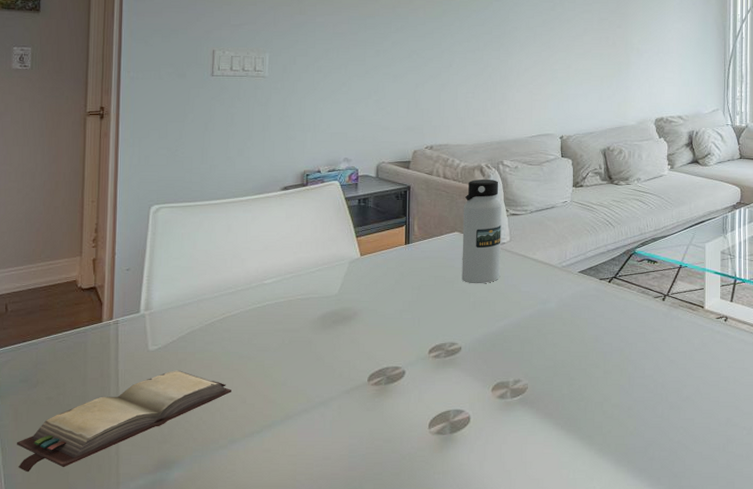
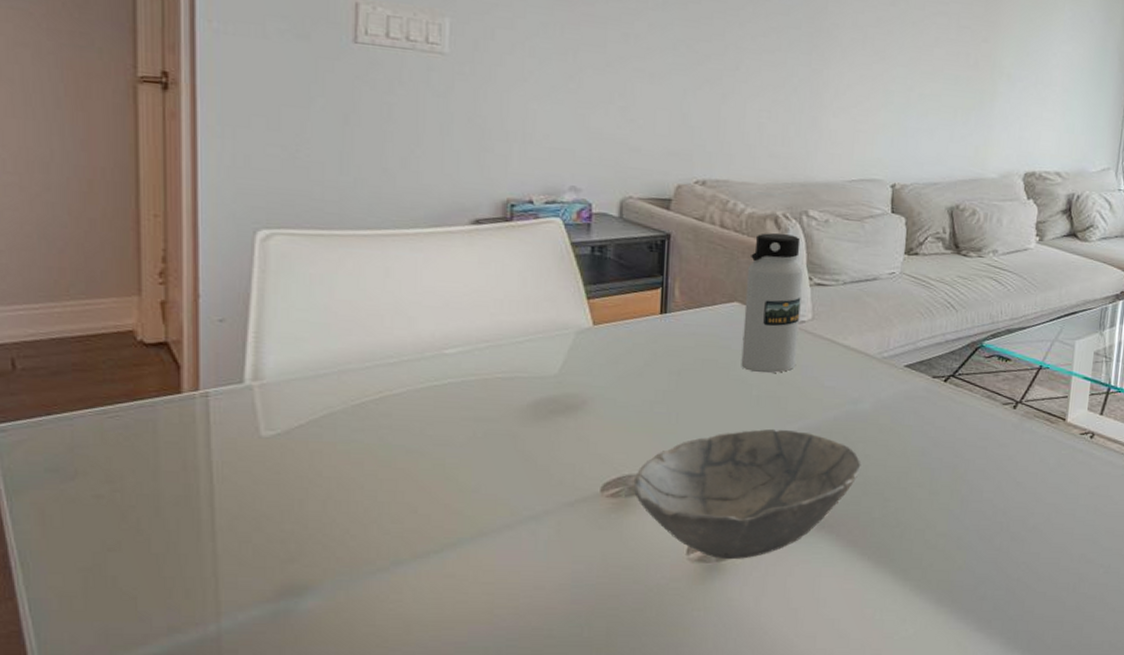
hardback book: present [17,370,231,473] -> none [47,465,394,597]
bowl: none [390,326,552,432] -> present [633,428,862,560]

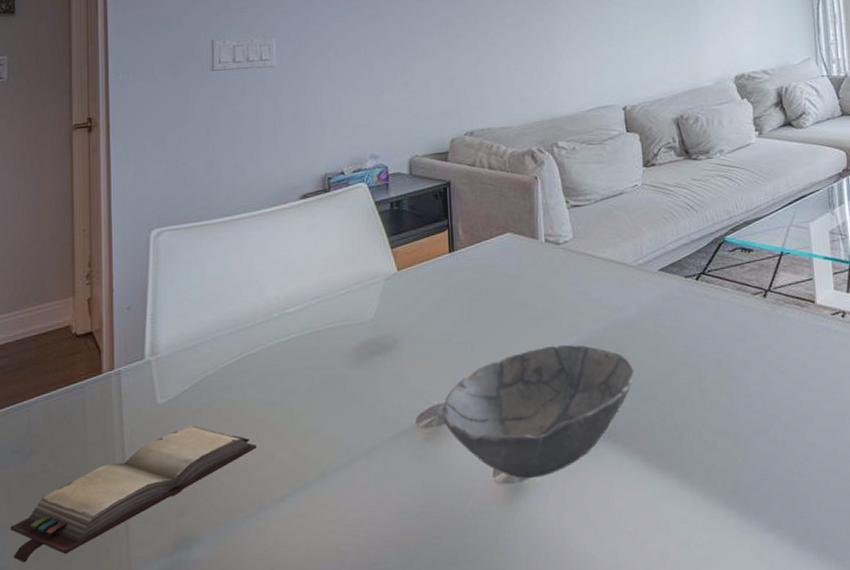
hardback book: none [47,465,394,597] -> present [11,425,256,563]
water bottle: present [741,232,803,374] -> none [514,165,565,295]

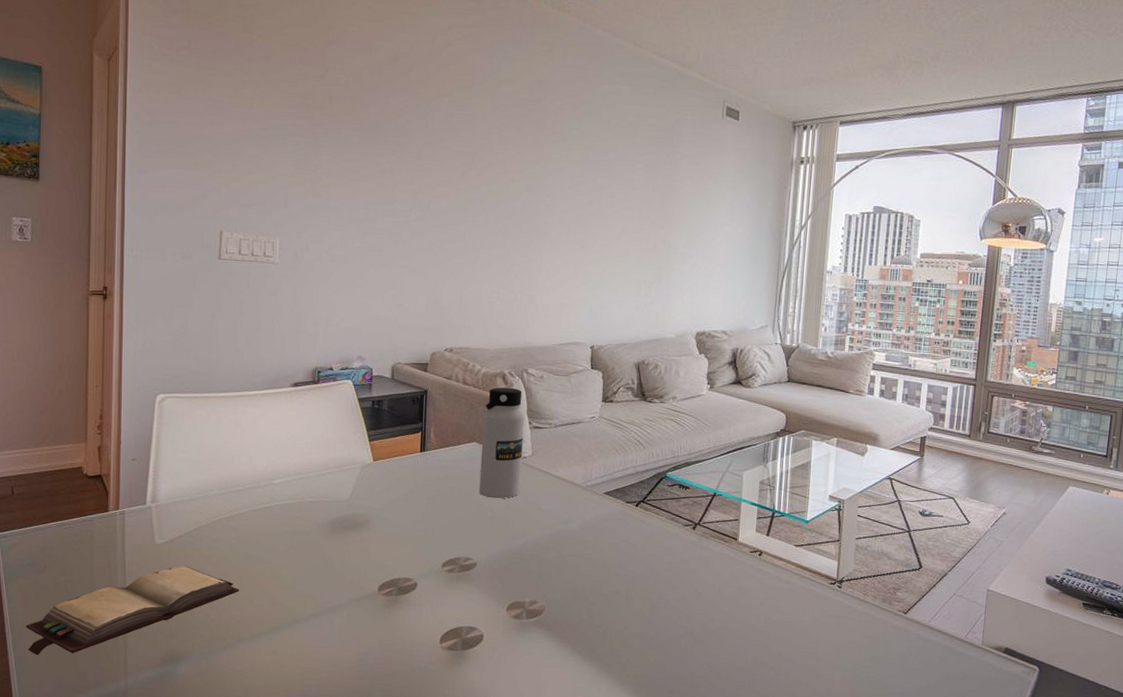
bowl: present [442,344,634,479] -> none [401,543,571,650]
water bottle: none [514,165,565,295] -> present [479,387,525,499]

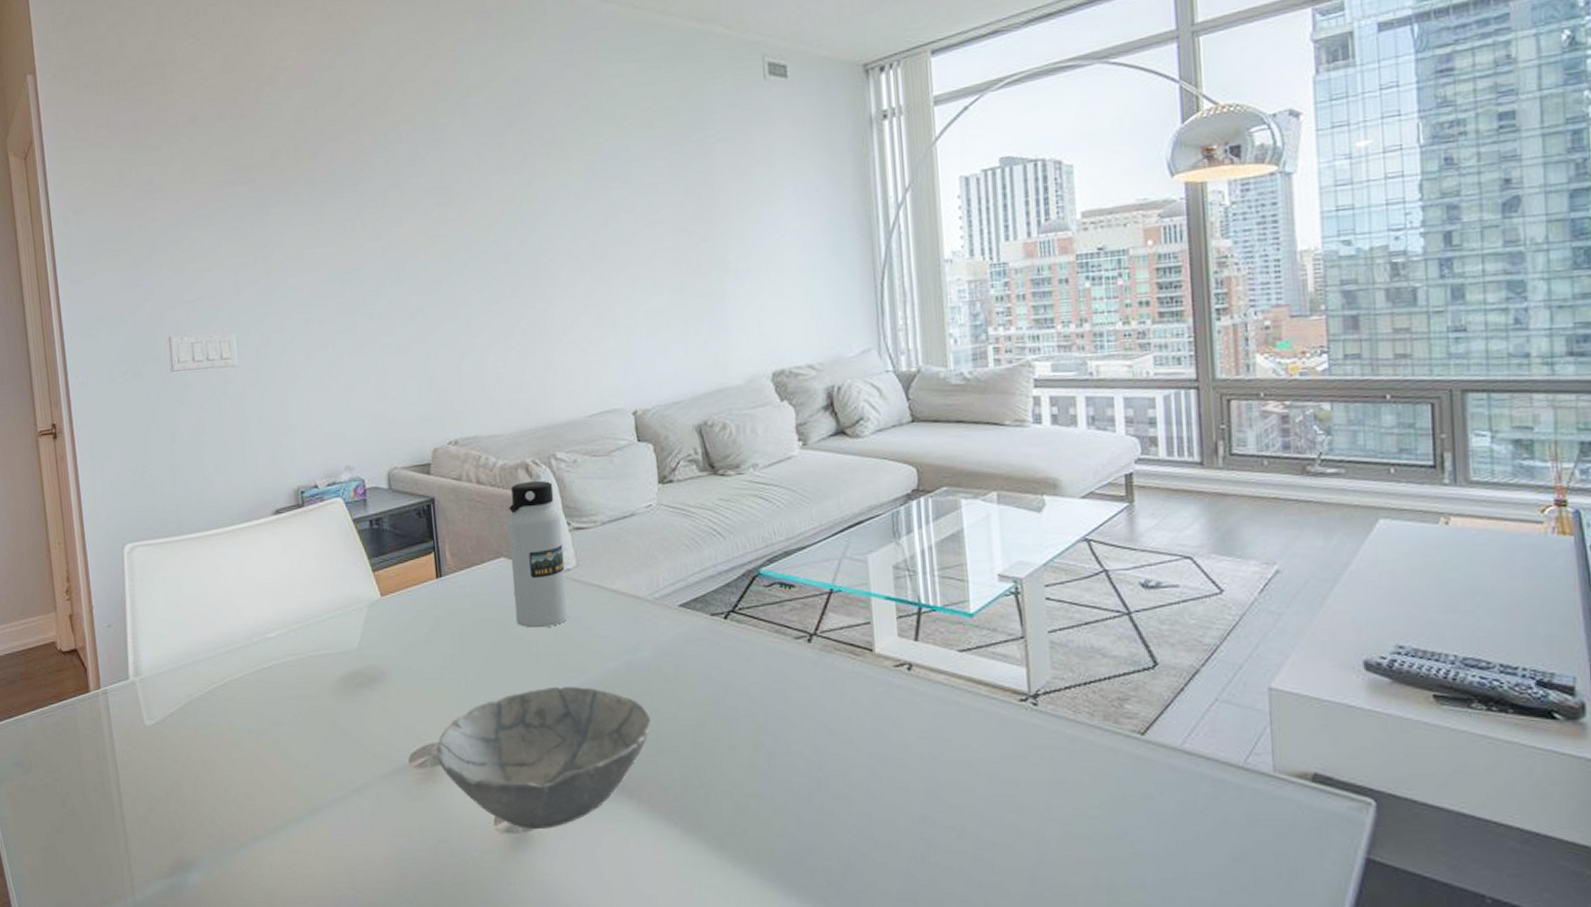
hardback book: present [26,565,239,656] -> none [19,750,246,873]
bowl: none [401,543,571,650] -> present [436,686,651,830]

